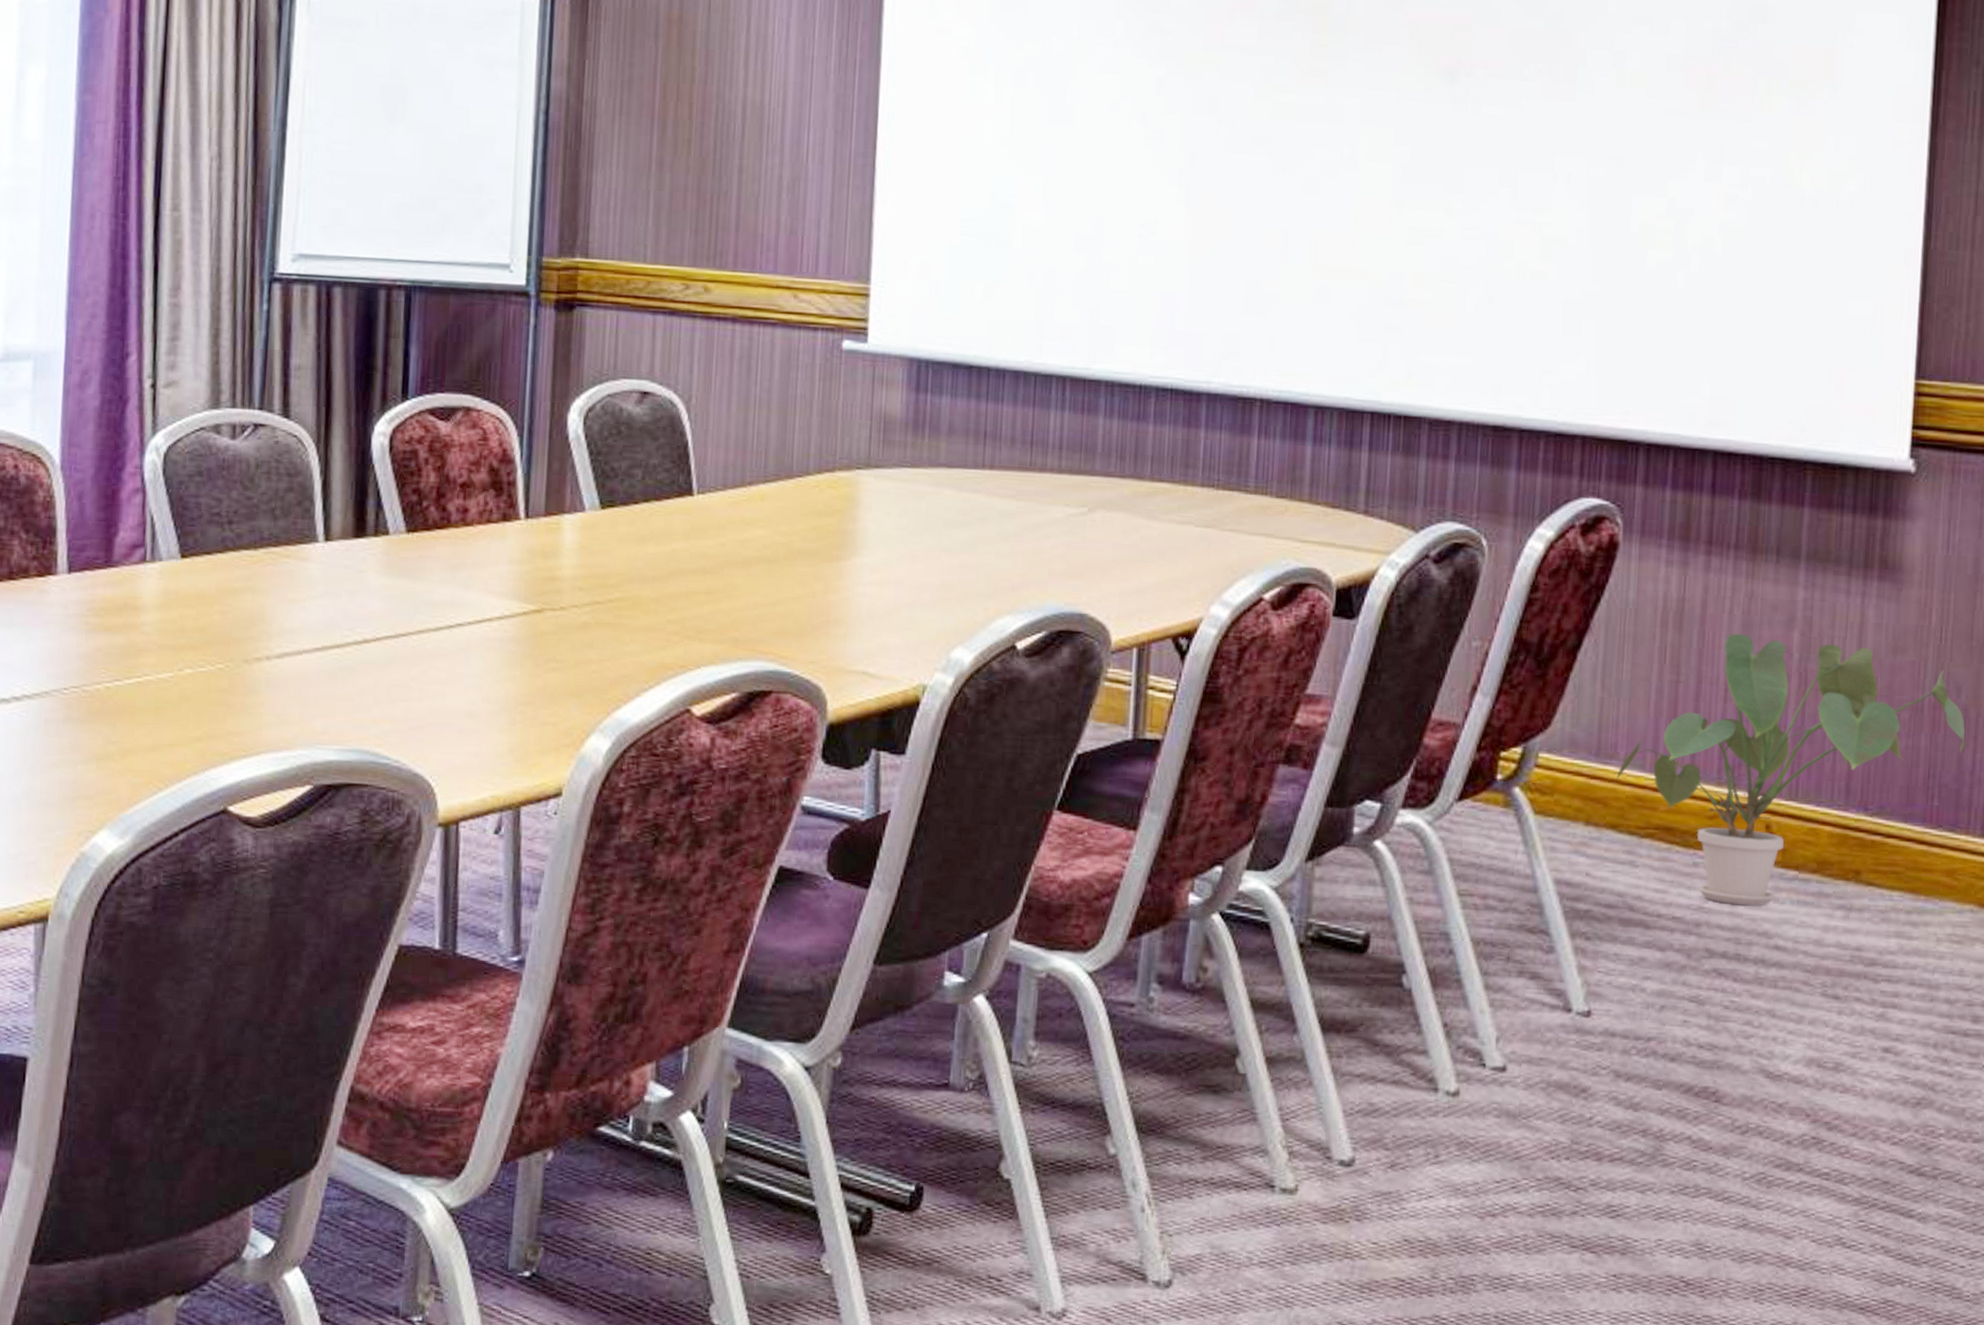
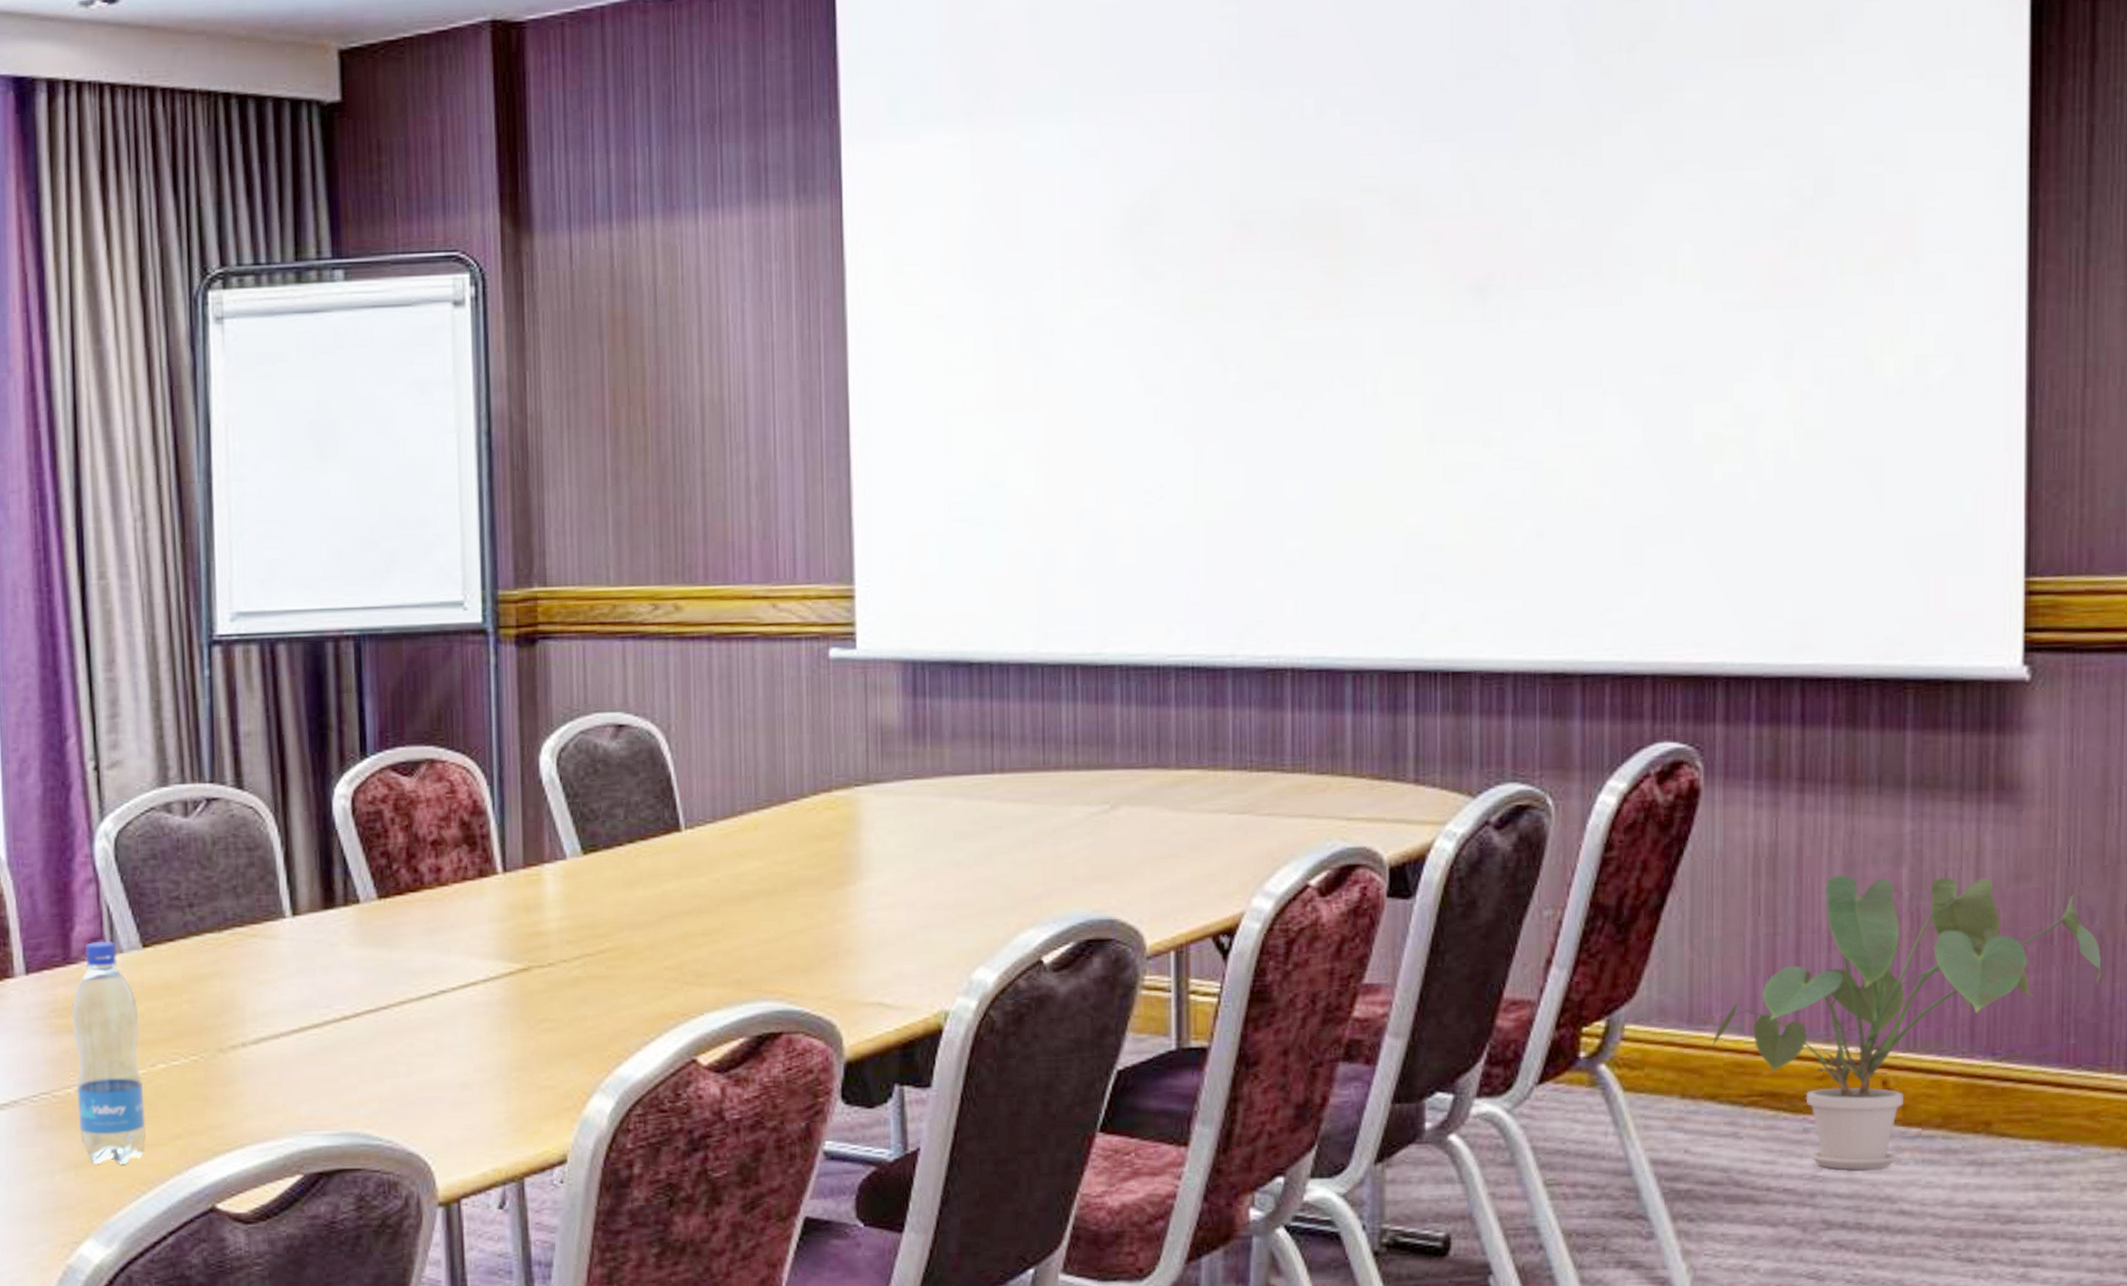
bottle: none [105,548,171,761] -> present [71,942,146,1165]

